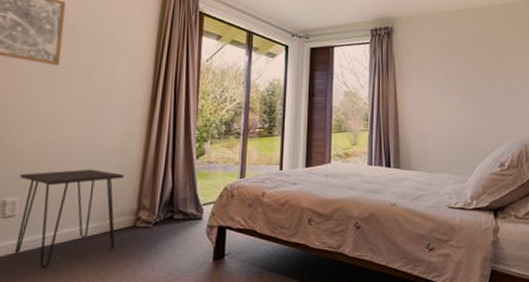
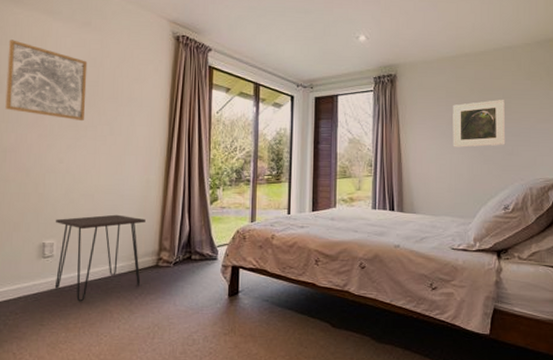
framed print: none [449,56,501,103] -> present [452,100,506,148]

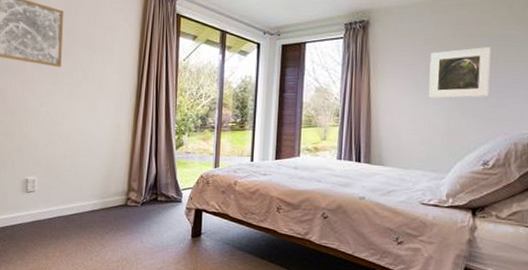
desk: present [54,214,146,302] -> none [36,155,116,234]

